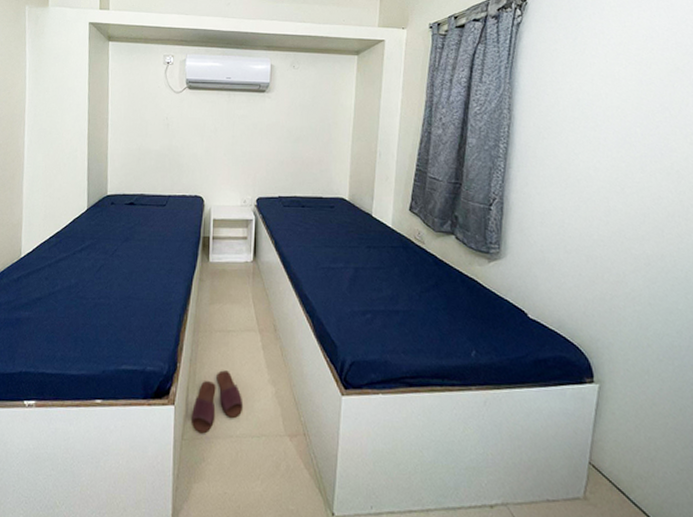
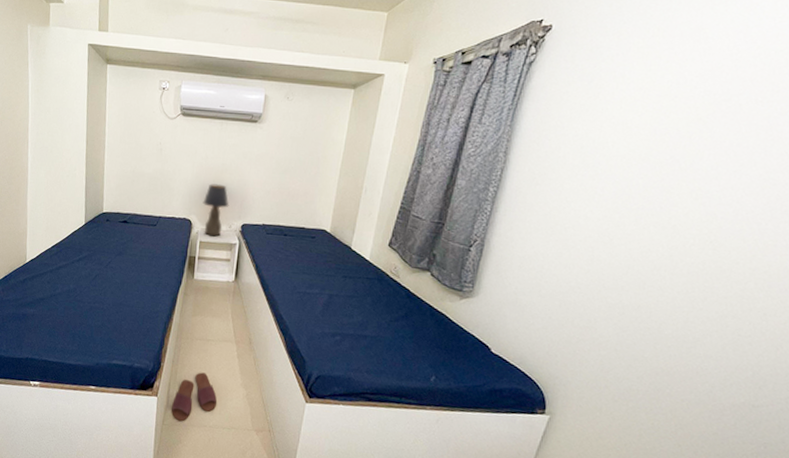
table lamp: none [214,157,242,213] -> present [203,184,230,237]

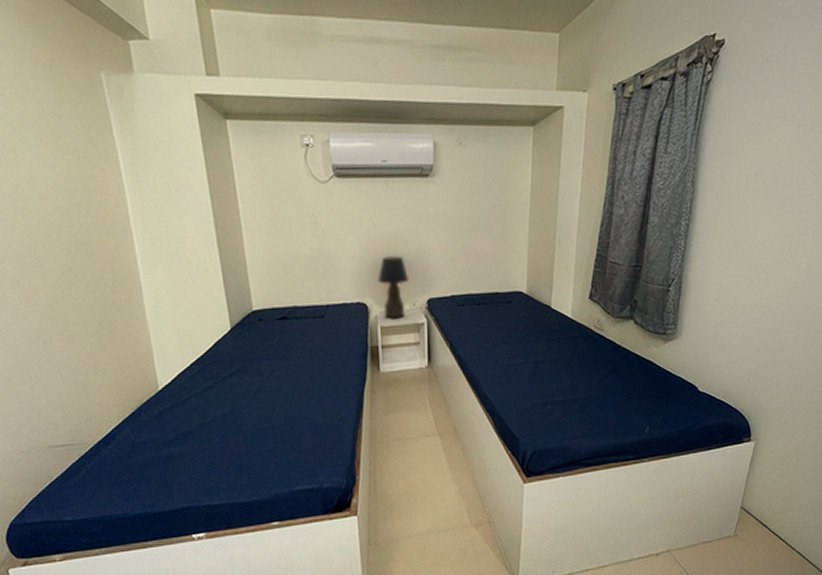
slippers: present [172,372,217,422] -> none [376,476,427,537]

